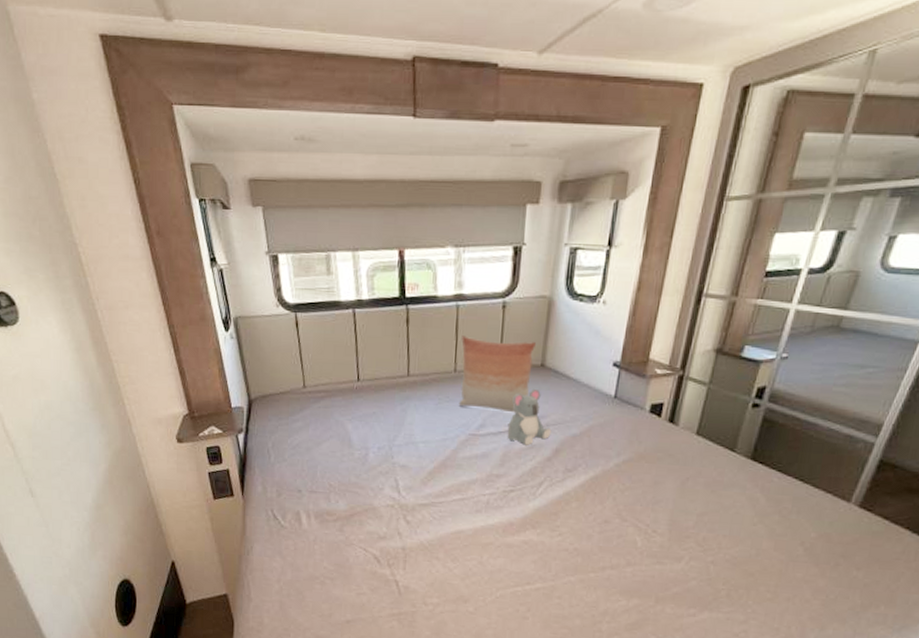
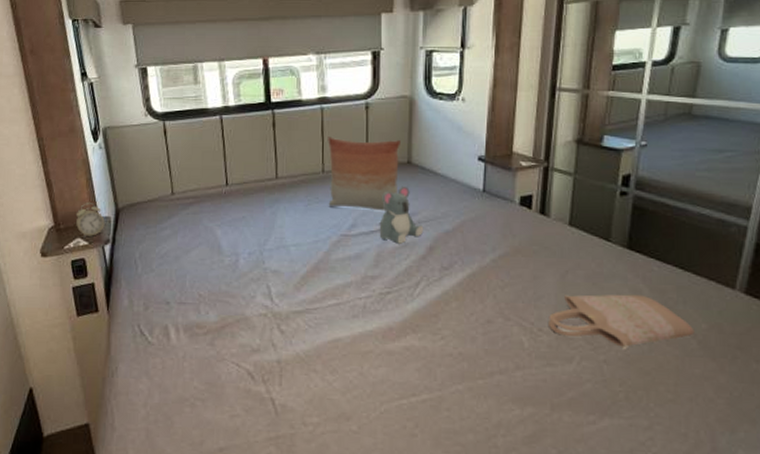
alarm clock: none [209,392,238,426] -> present [75,203,105,237]
shopping bag: none [663,499,803,553] -> present [549,293,695,350]

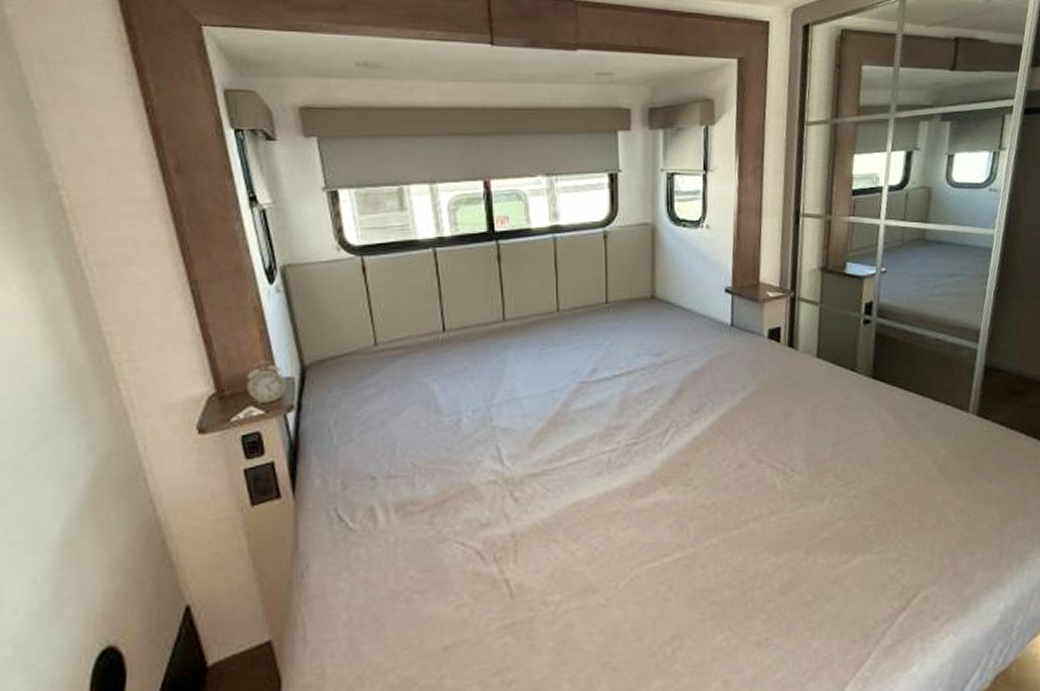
pillow: present [328,137,402,211] -> none [562,270,644,353]
stuffed animal: present [379,186,424,244] -> none [622,323,671,388]
shopping bag: present [549,293,695,350] -> none [800,424,935,483]

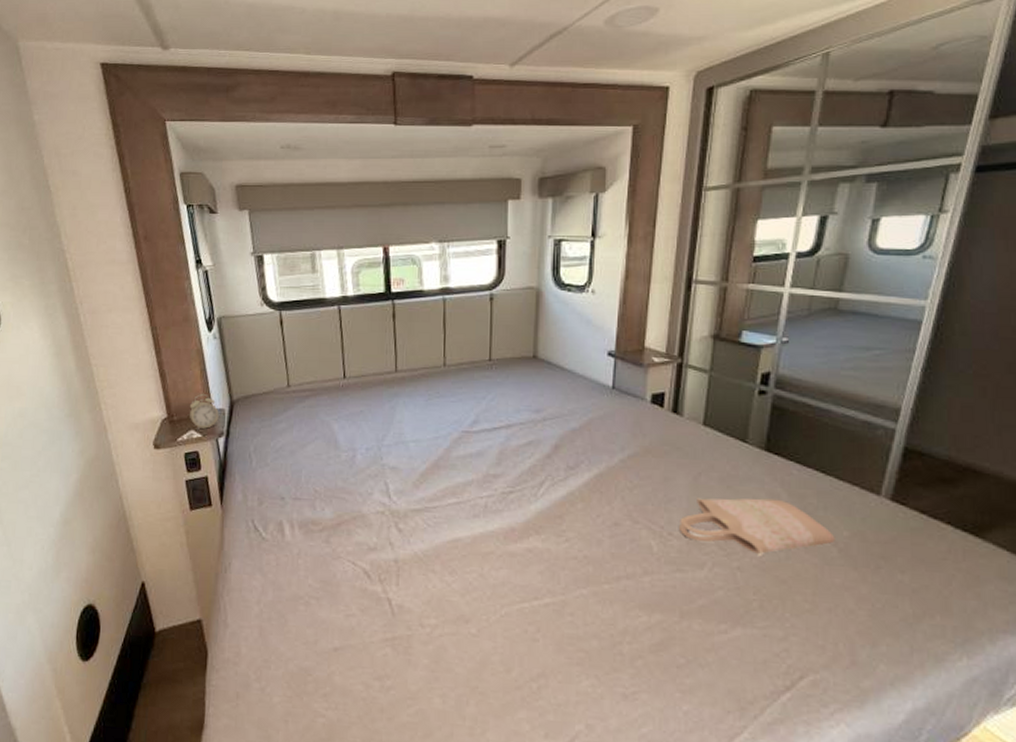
shopping bag: none [800,424,935,483] -> present [680,496,835,557]

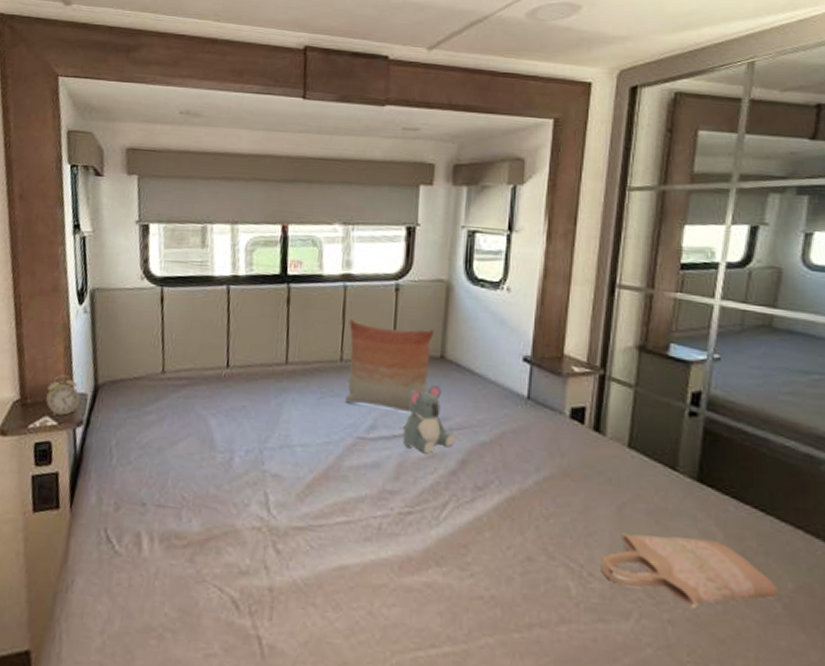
pillow: none [449,329,527,408] -> present [344,319,435,413]
stuffed animal: none [502,381,549,442] -> present [402,384,456,454]

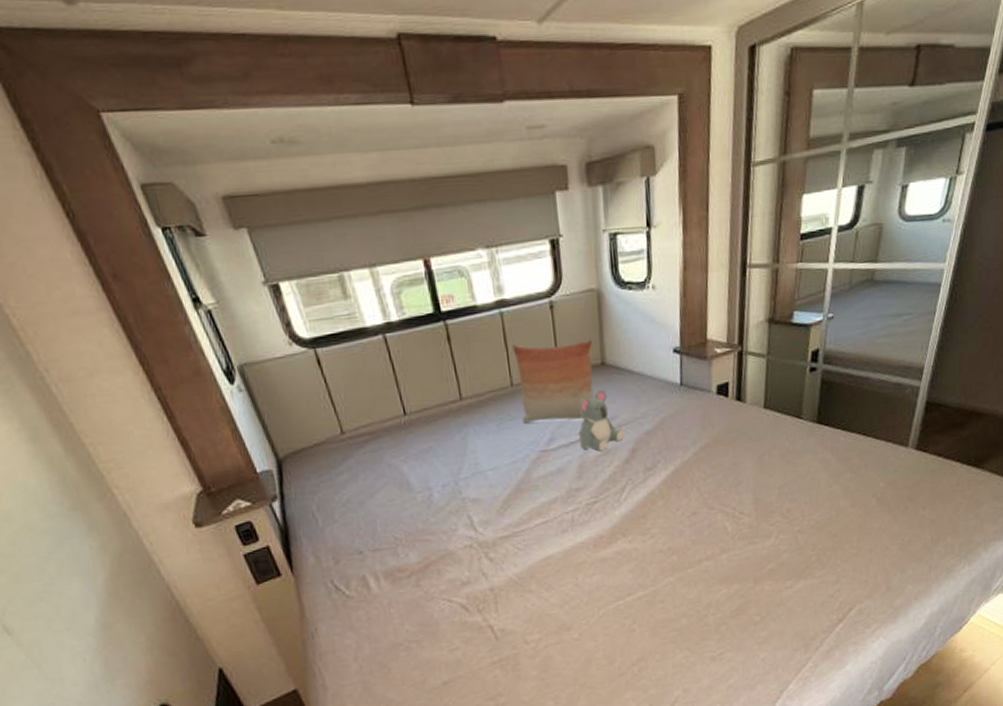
alarm clock: present [45,375,81,416] -> none [227,457,267,498]
shopping bag: present [602,531,779,609] -> none [749,465,874,518]

